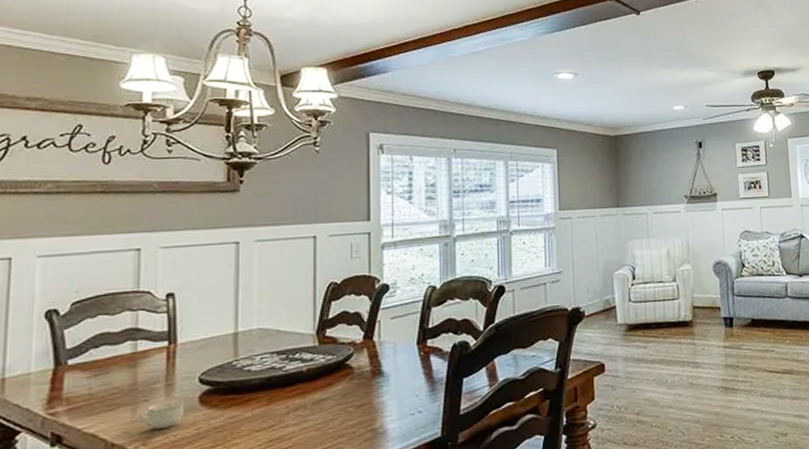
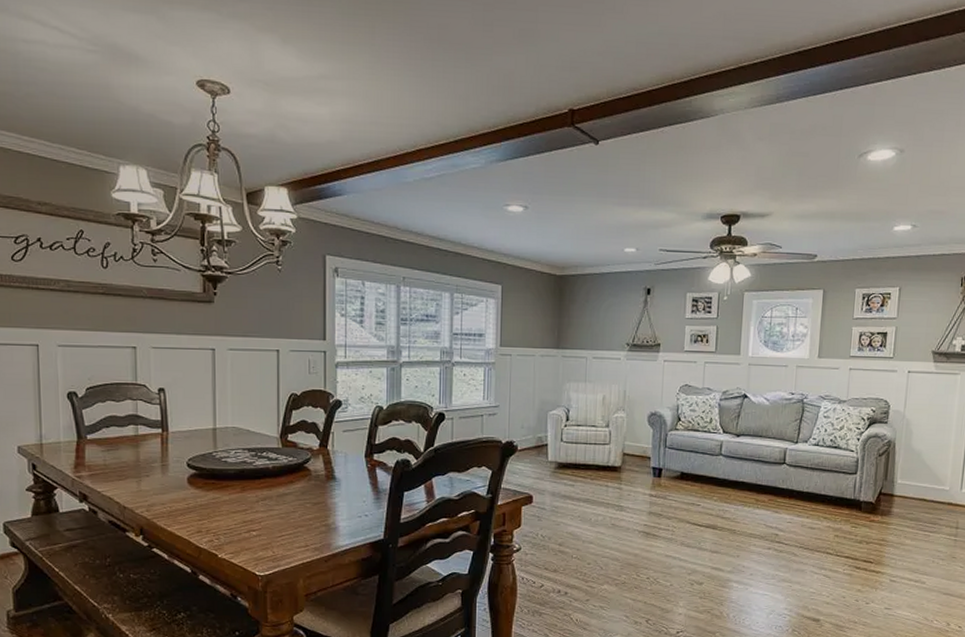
cup: present [137,400,185,429] -> none [142,479,177,500]

